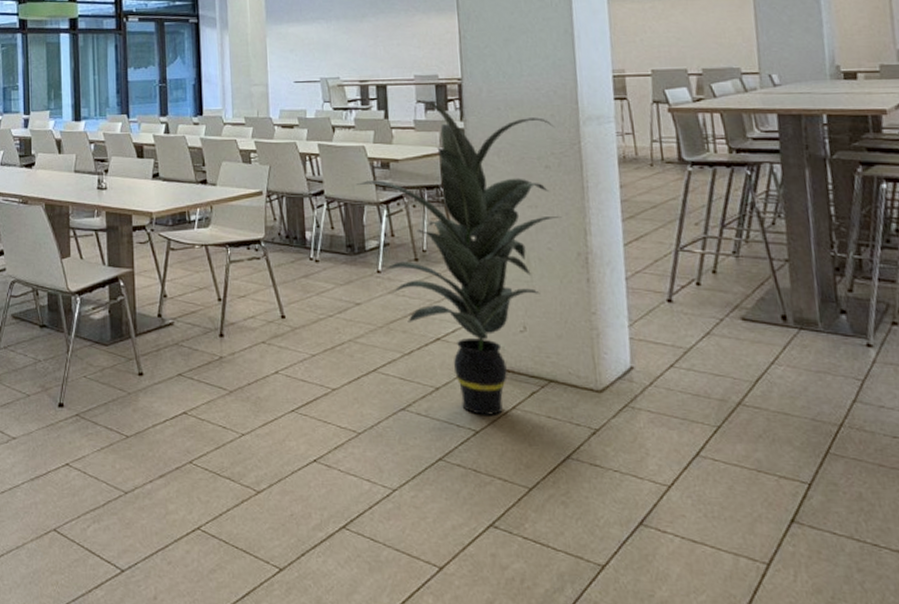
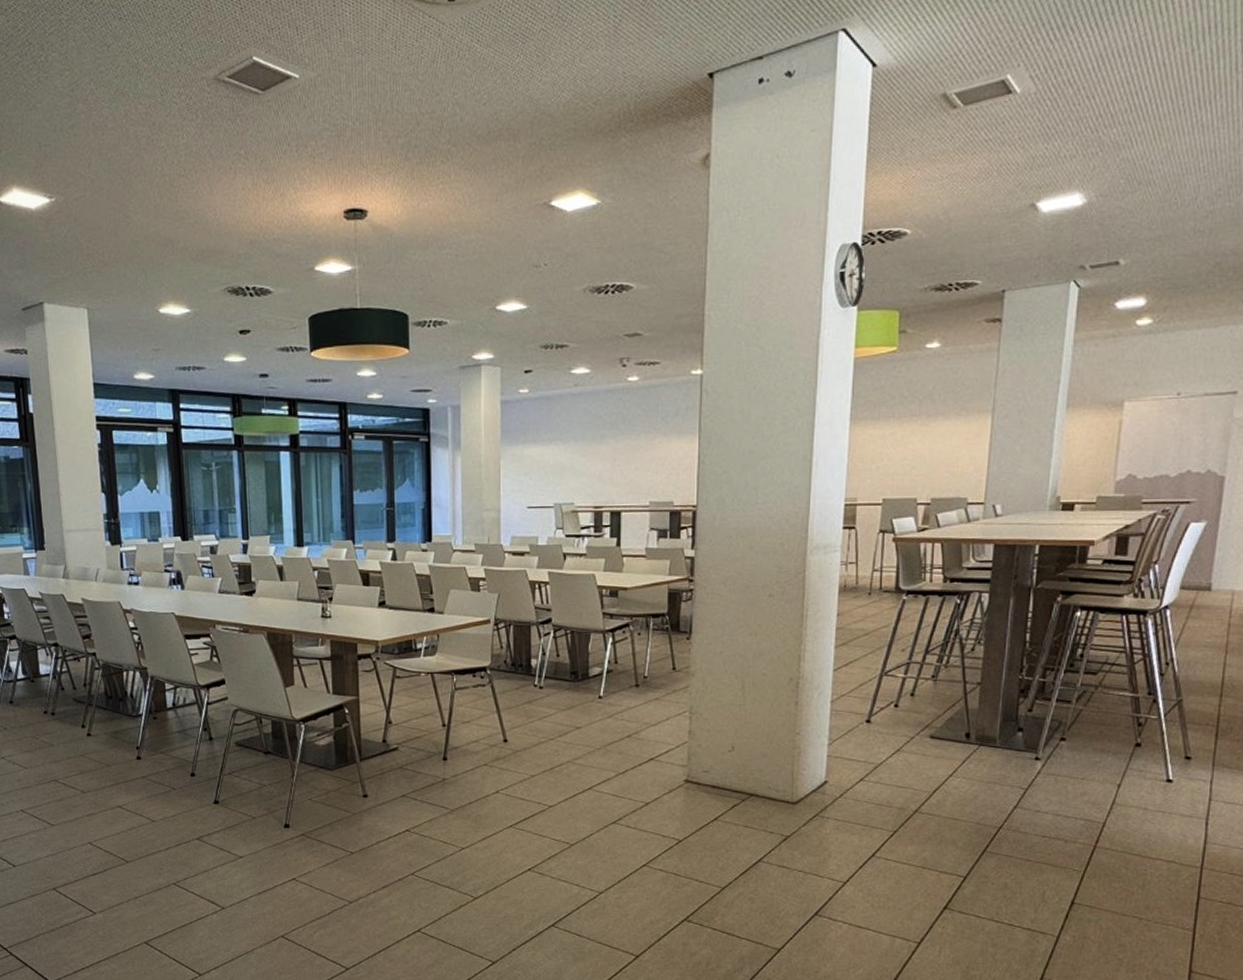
indoor plant: present [356,102,563,415] -> none [584,529,782,826]

